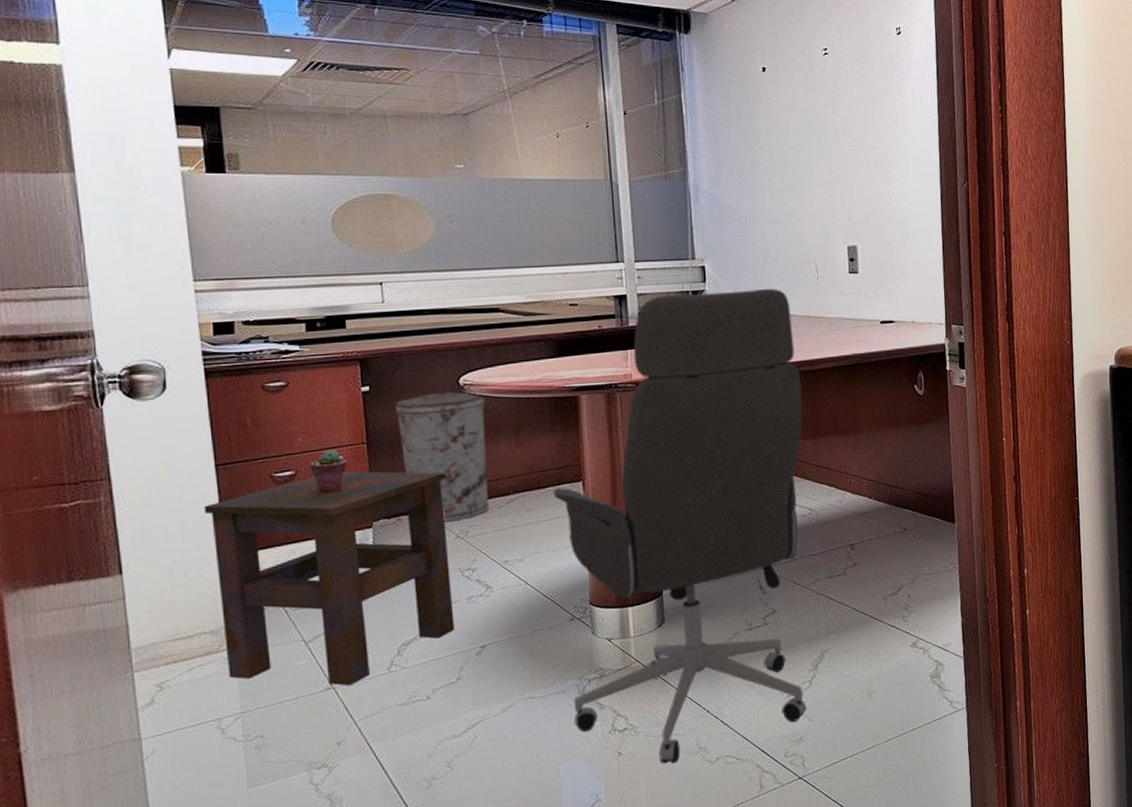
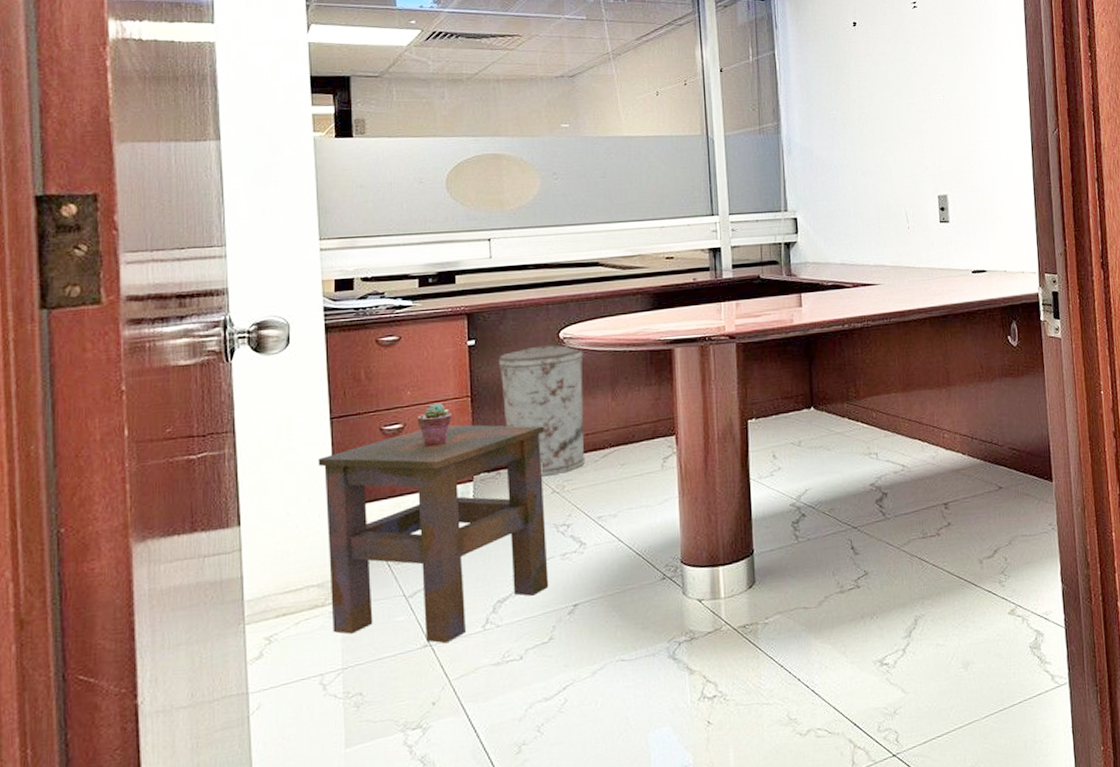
office chair: present [553,288,807,764] -> none [646,238,901,736]

